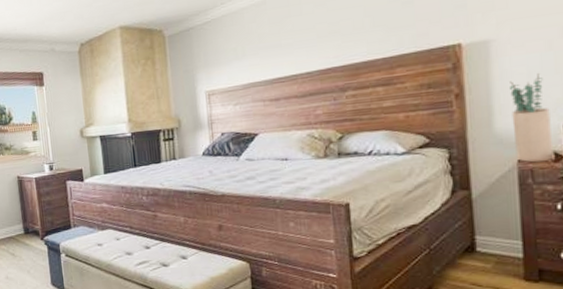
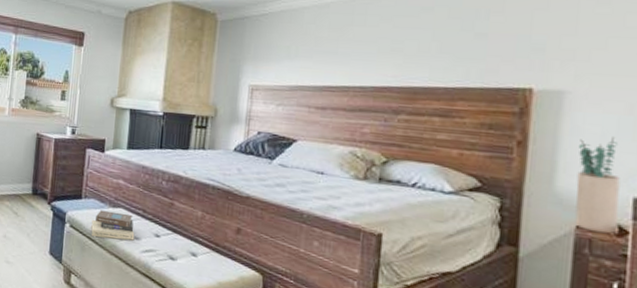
books: none [85,233,127,261] -> present [91,210,135,241]

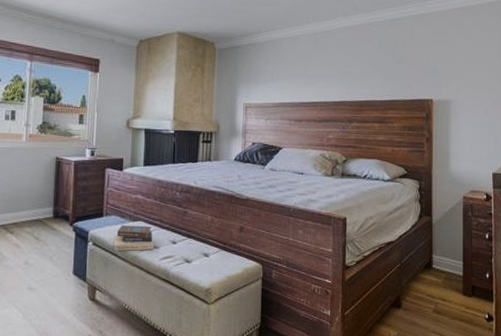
vase: present [575,137,620,235] -> none [461,131,486,200]

